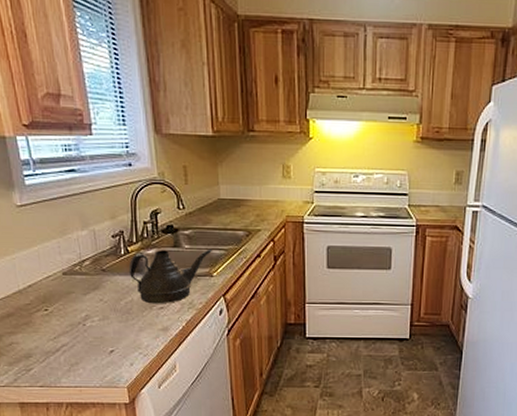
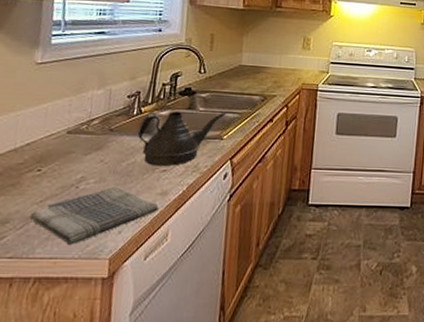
dish towel: none [48,323,163,375] -> present [29,186,159,245]

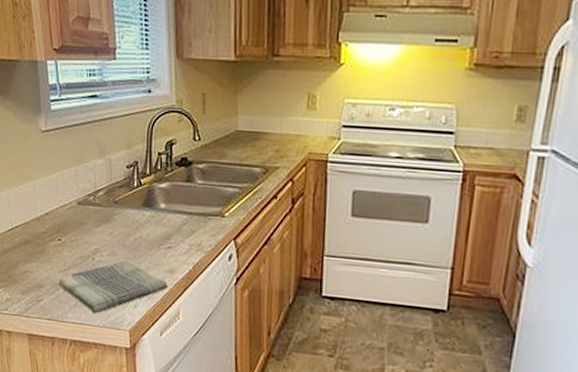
teapot: present [137,112,226,167] -> none [140,184,226,244]

